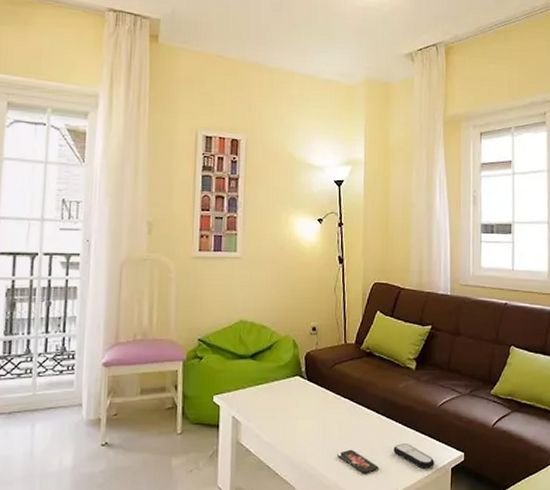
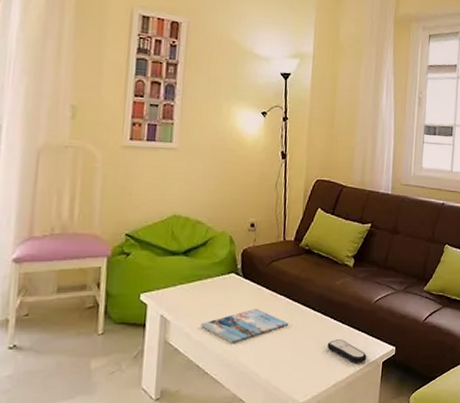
magazine: none [269,410,354,445] -> present [200,308,289,343]
smartphone: present [337,449,379,474] -> none [271,346,312,371]

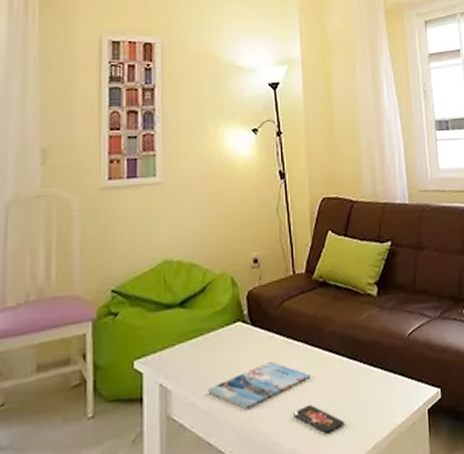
smartphone: none [271,346,312,371] -> present [294,404,344,434]
remote control: present [327,339,367,363] -> none [359,387,409,416]

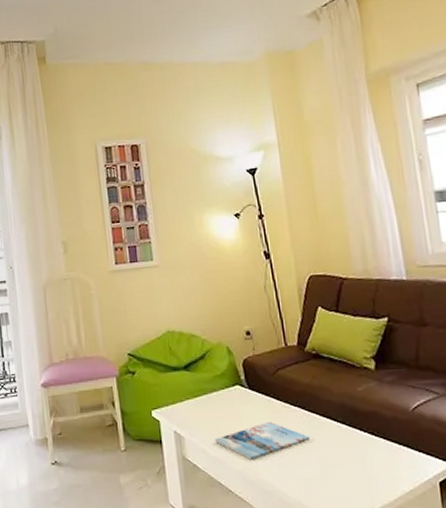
smartphone: present [294,404,344,434] -> none [295,462,347,490]

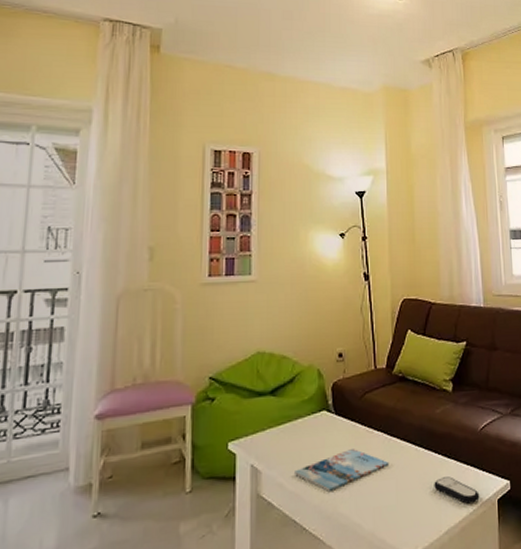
remote control: none [361,455,417,483] -> present [434,476,480,504]

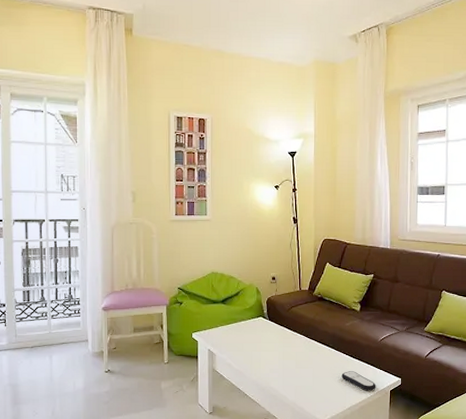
magazine: present [293,448,390,491] -> none [238,344,309,372]

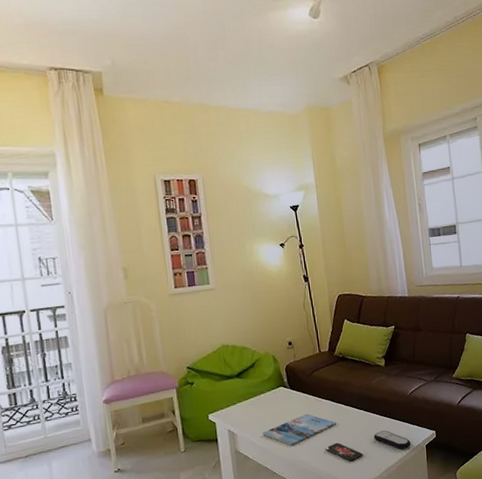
magazine: none [238,344,309,372] -> present [262,413,337,446]
smartphone: none [295,375,329,395] -> present [326,442,363,462]

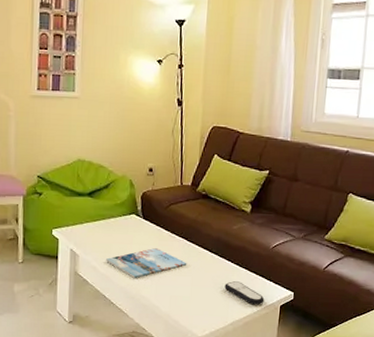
smartphone: present [326,442,363,462] -> none [170,284,210,307]

